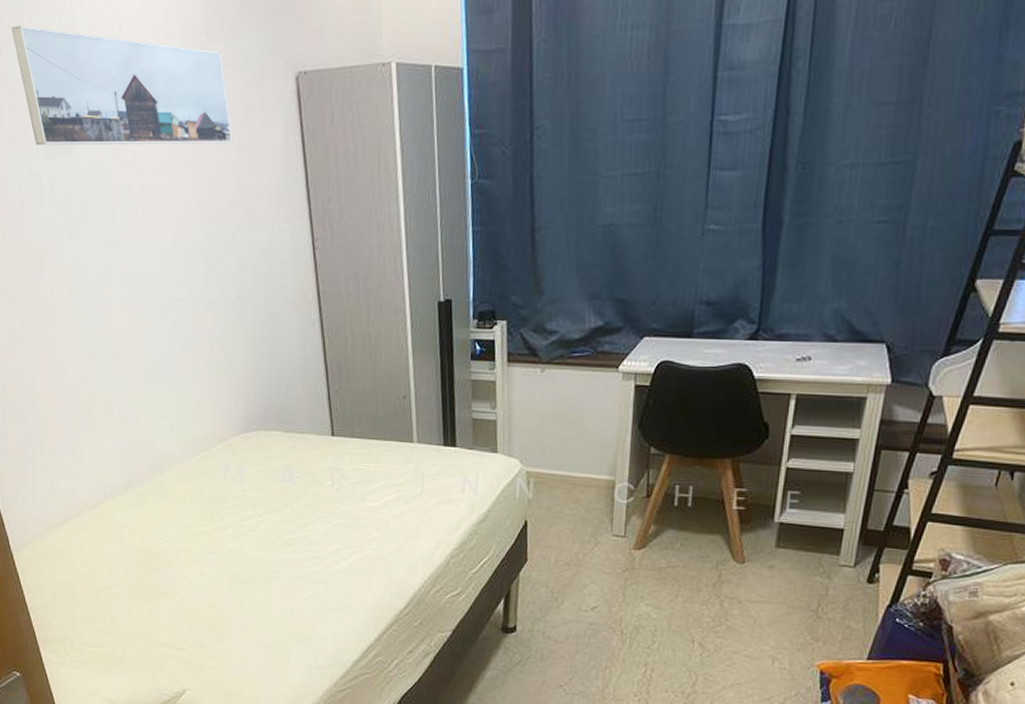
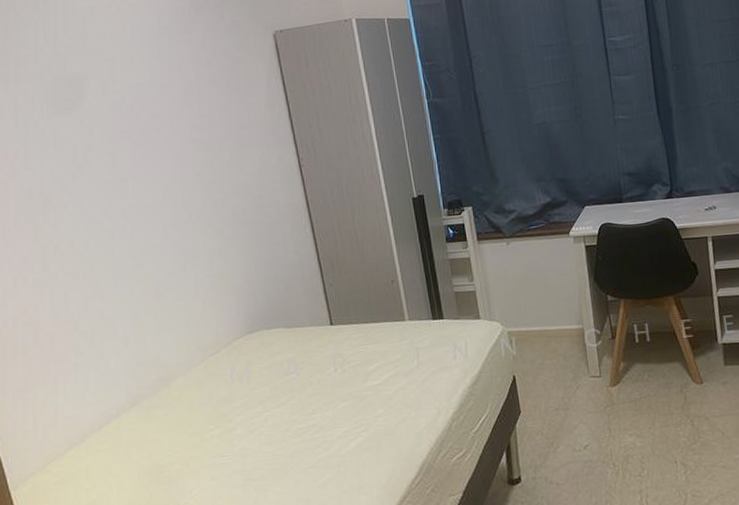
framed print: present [11,25,233,145] -> none [18,12,222,106]

